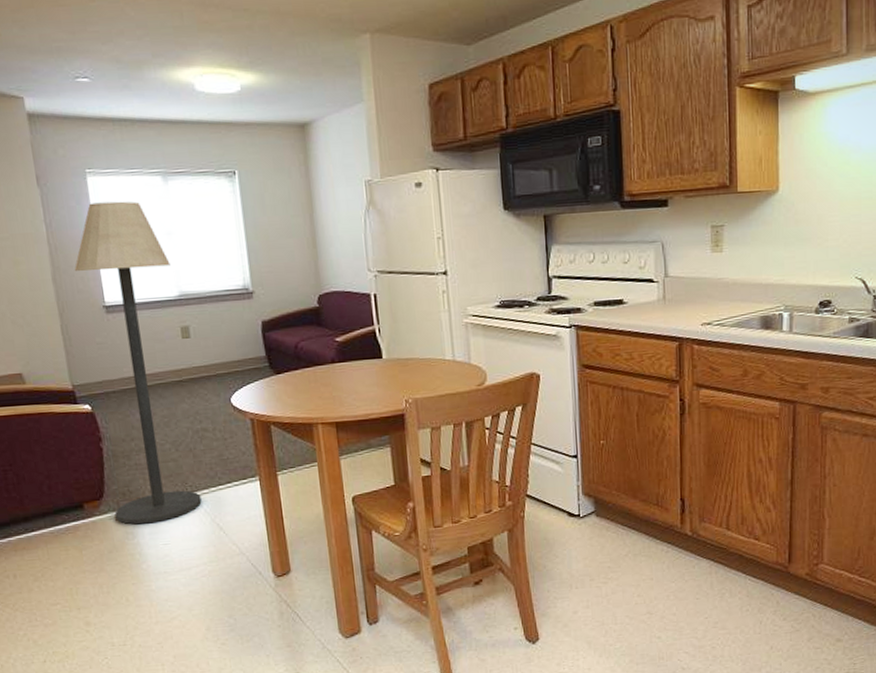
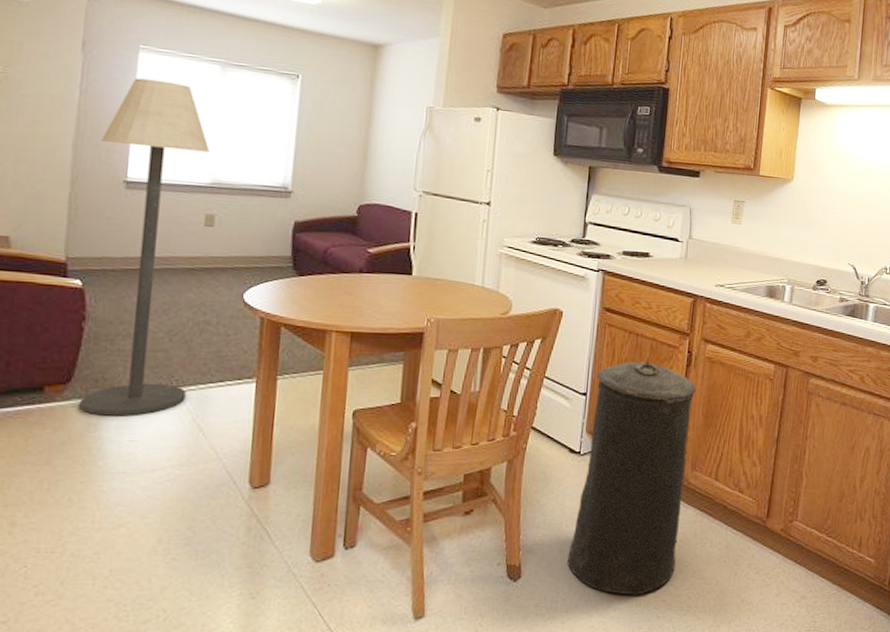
trash can: none [582,415,695,649] -> present [567,361,696,595]

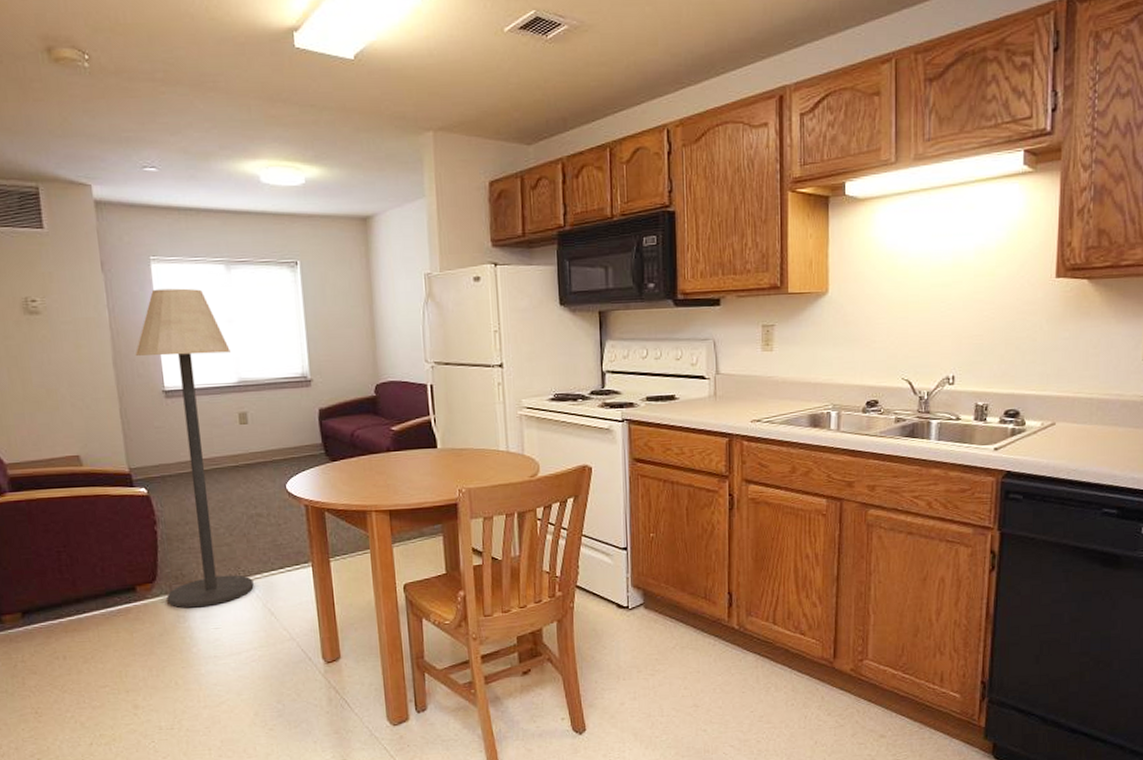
trash can: present [567,361,696,595] -> none [629,509,743,742]

